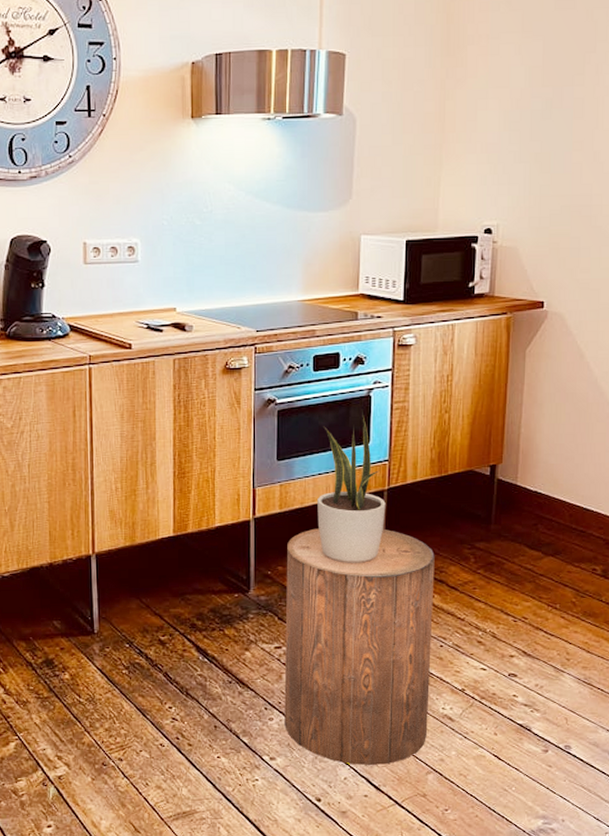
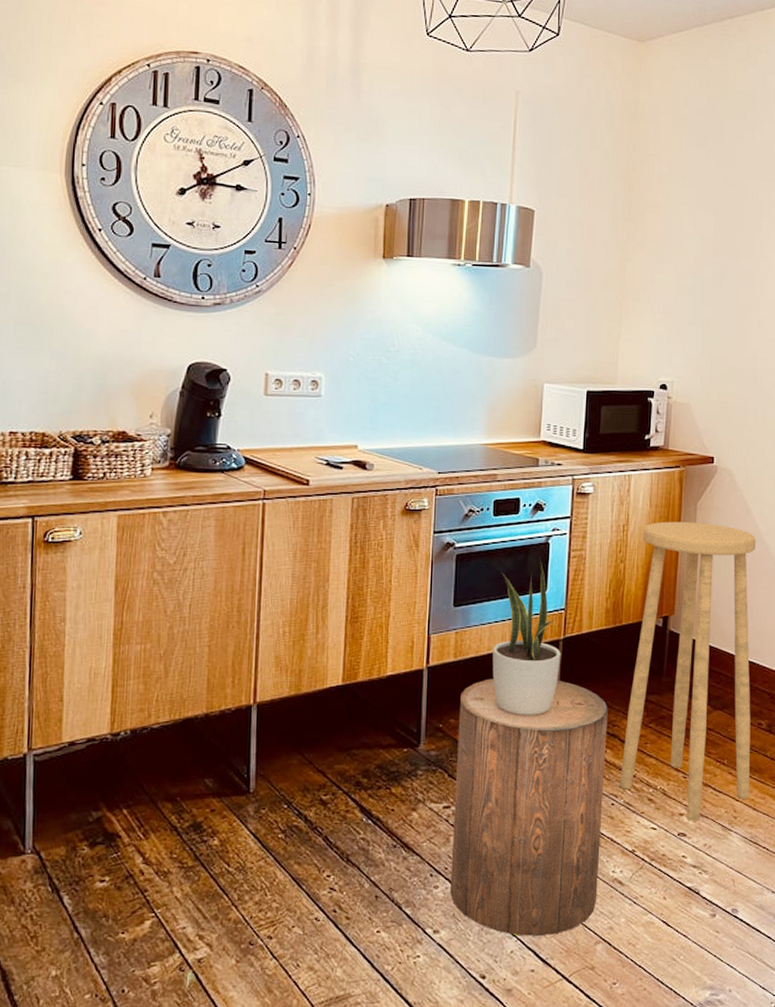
stool: none [448,369,591,664] -> present [619,521,757,822]

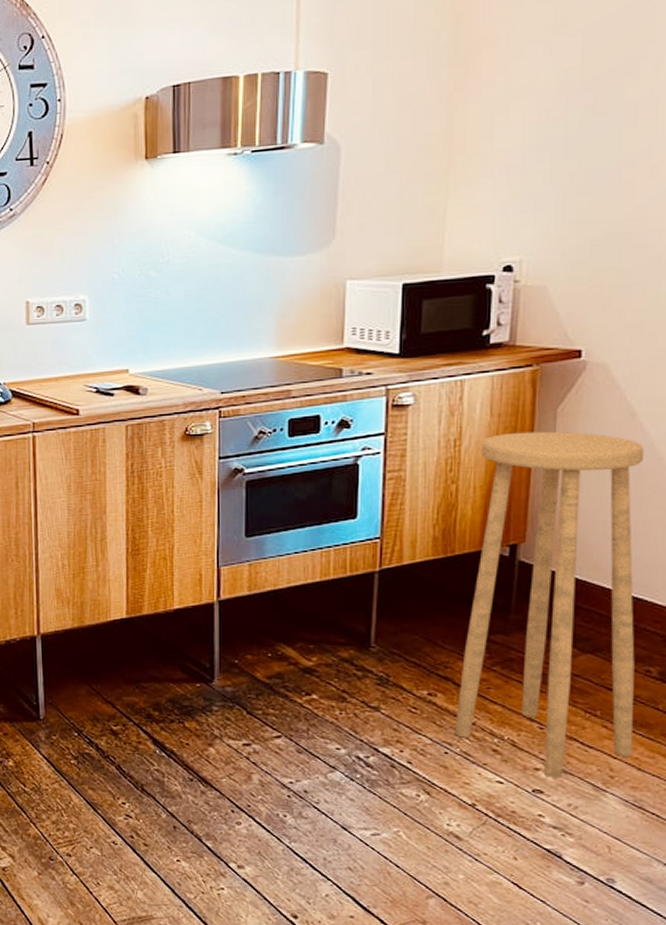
stool: present [450,678,608,937] -> none [254,613,438,884]
potted plant: present [492,558,561,716] -> none [293,482,377,654]

